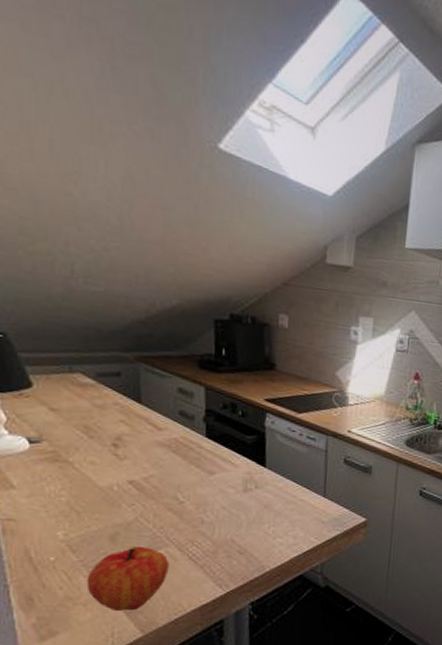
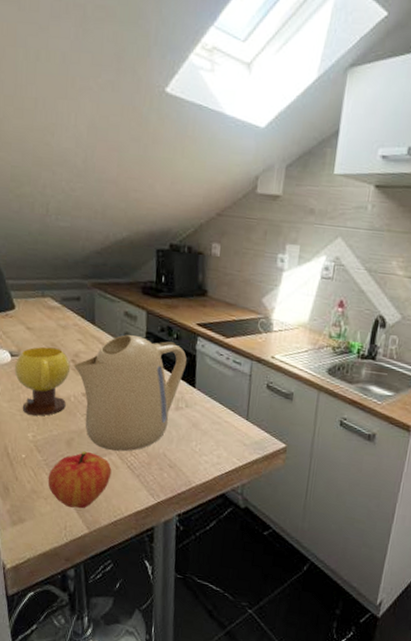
mug: none [34,430,112,511] -> present [14,346,71,416]
kettle: none [115,412,254,542] -> present [73,334,187,452]

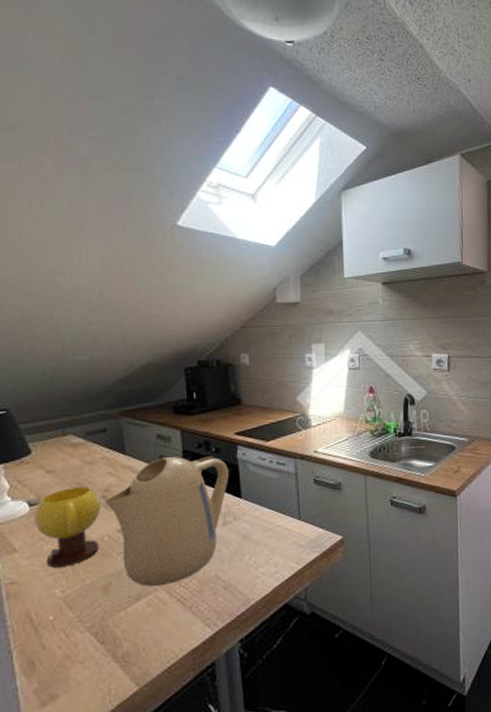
fruit: present [48,451,112,509] -> none [83,594,159,665]

